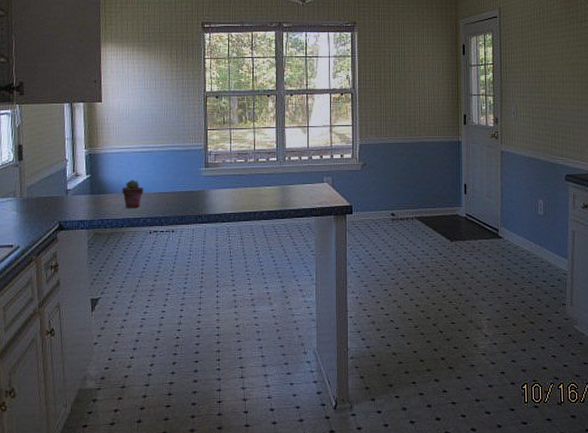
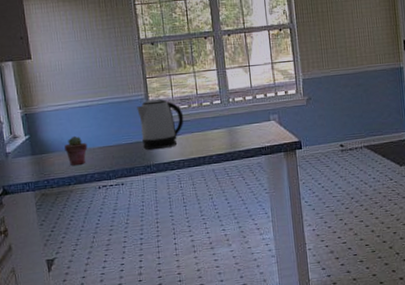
kettle: none [195,150,239,201] -> present [137,98,184,150]

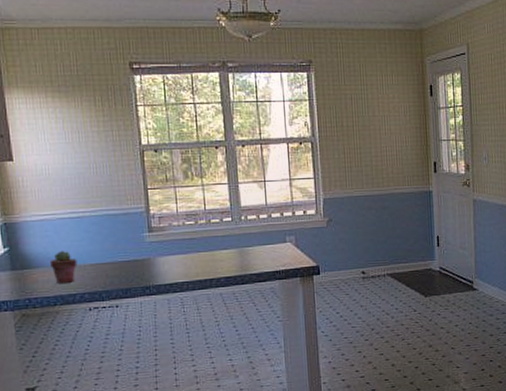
kettle: present [137,98,184,150] -> none [136,212,190,270]

